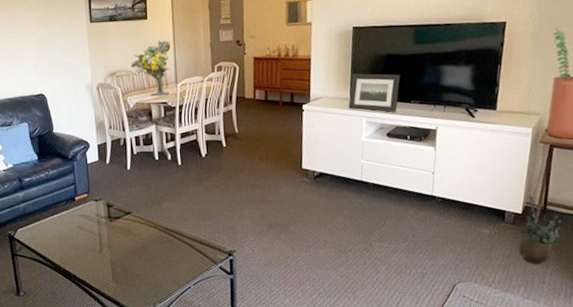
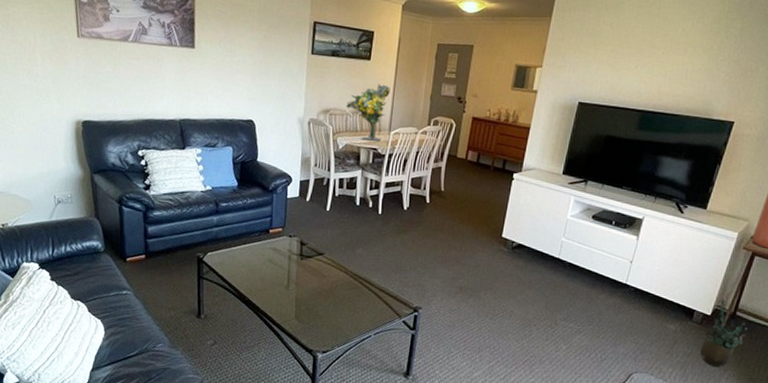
picture frame: present [348,73,401,112] -> none [559,150,617,195]

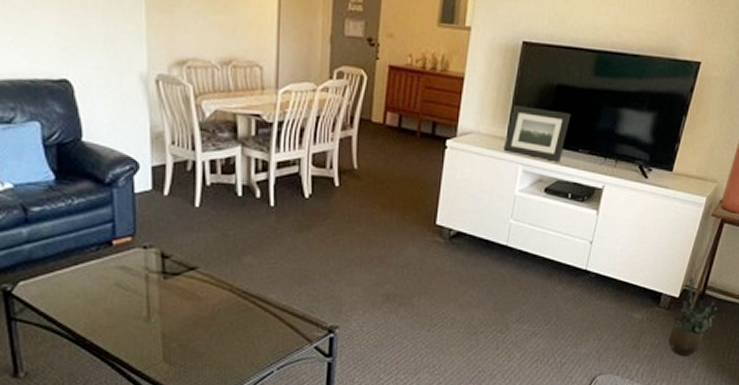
bouquet: present [346,84,390,141] -> none [210,21,273,104]
picture frame: none [559,150,617,195] -> present [503,105,571,161]

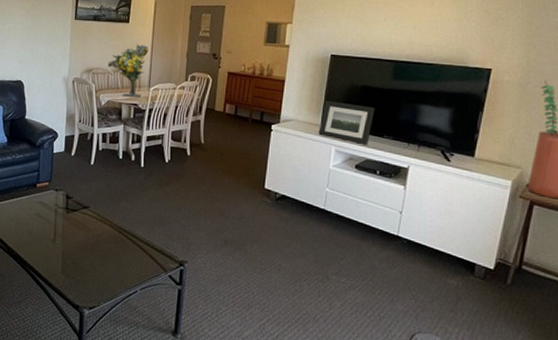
bouquet: none [210,21,273,104] -> present [107,44,148,97]
potted plant: present [668,278,718,357] -> none [487,252,537,328]

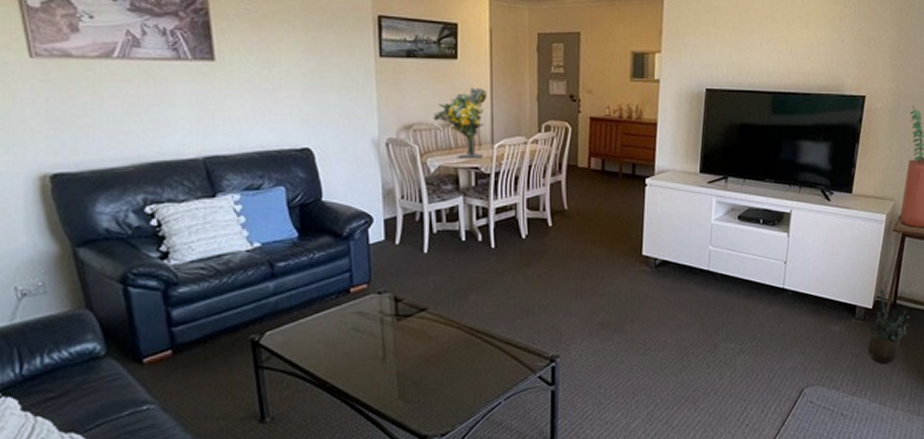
picture frame: present [318,101,375,145] -> none [697,144,755,191]
potted plant: none [487,252,537,328] -> present [868,290,909,365]

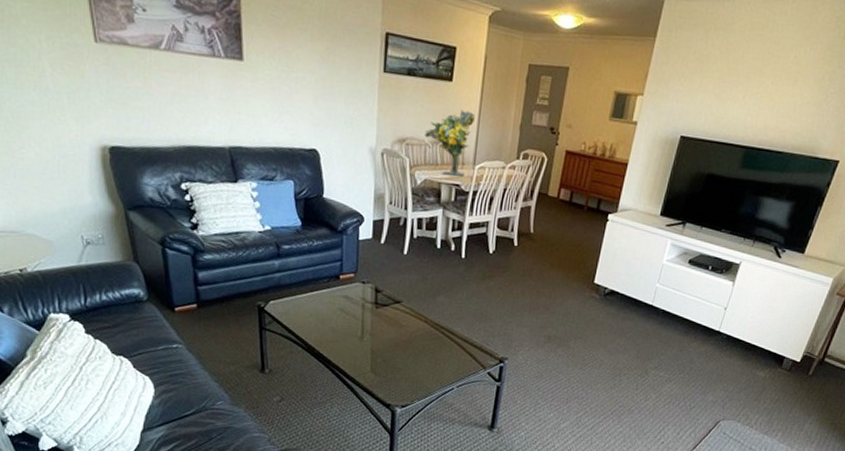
potted plant: present [868,290,909,365] -> none [786,346,835,413]

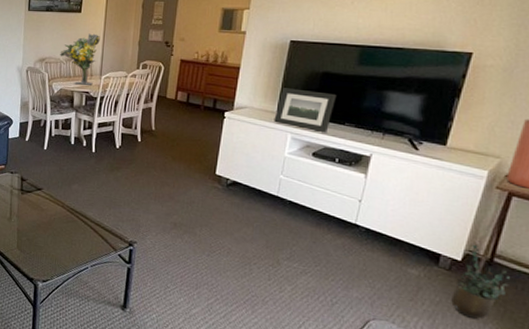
picture frame: none [656,189,718,238] -> present [274,88,337,132]
potted plant: none [786,346,835,413] -> present [451,244,510,320]

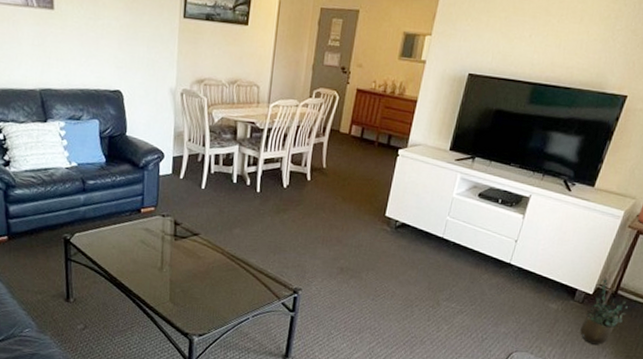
bouquet: present [60,33,100,85] -> none [221,51,270,115]
picture frame: present [274,88,337,132] -> none [445,125,506,172]

